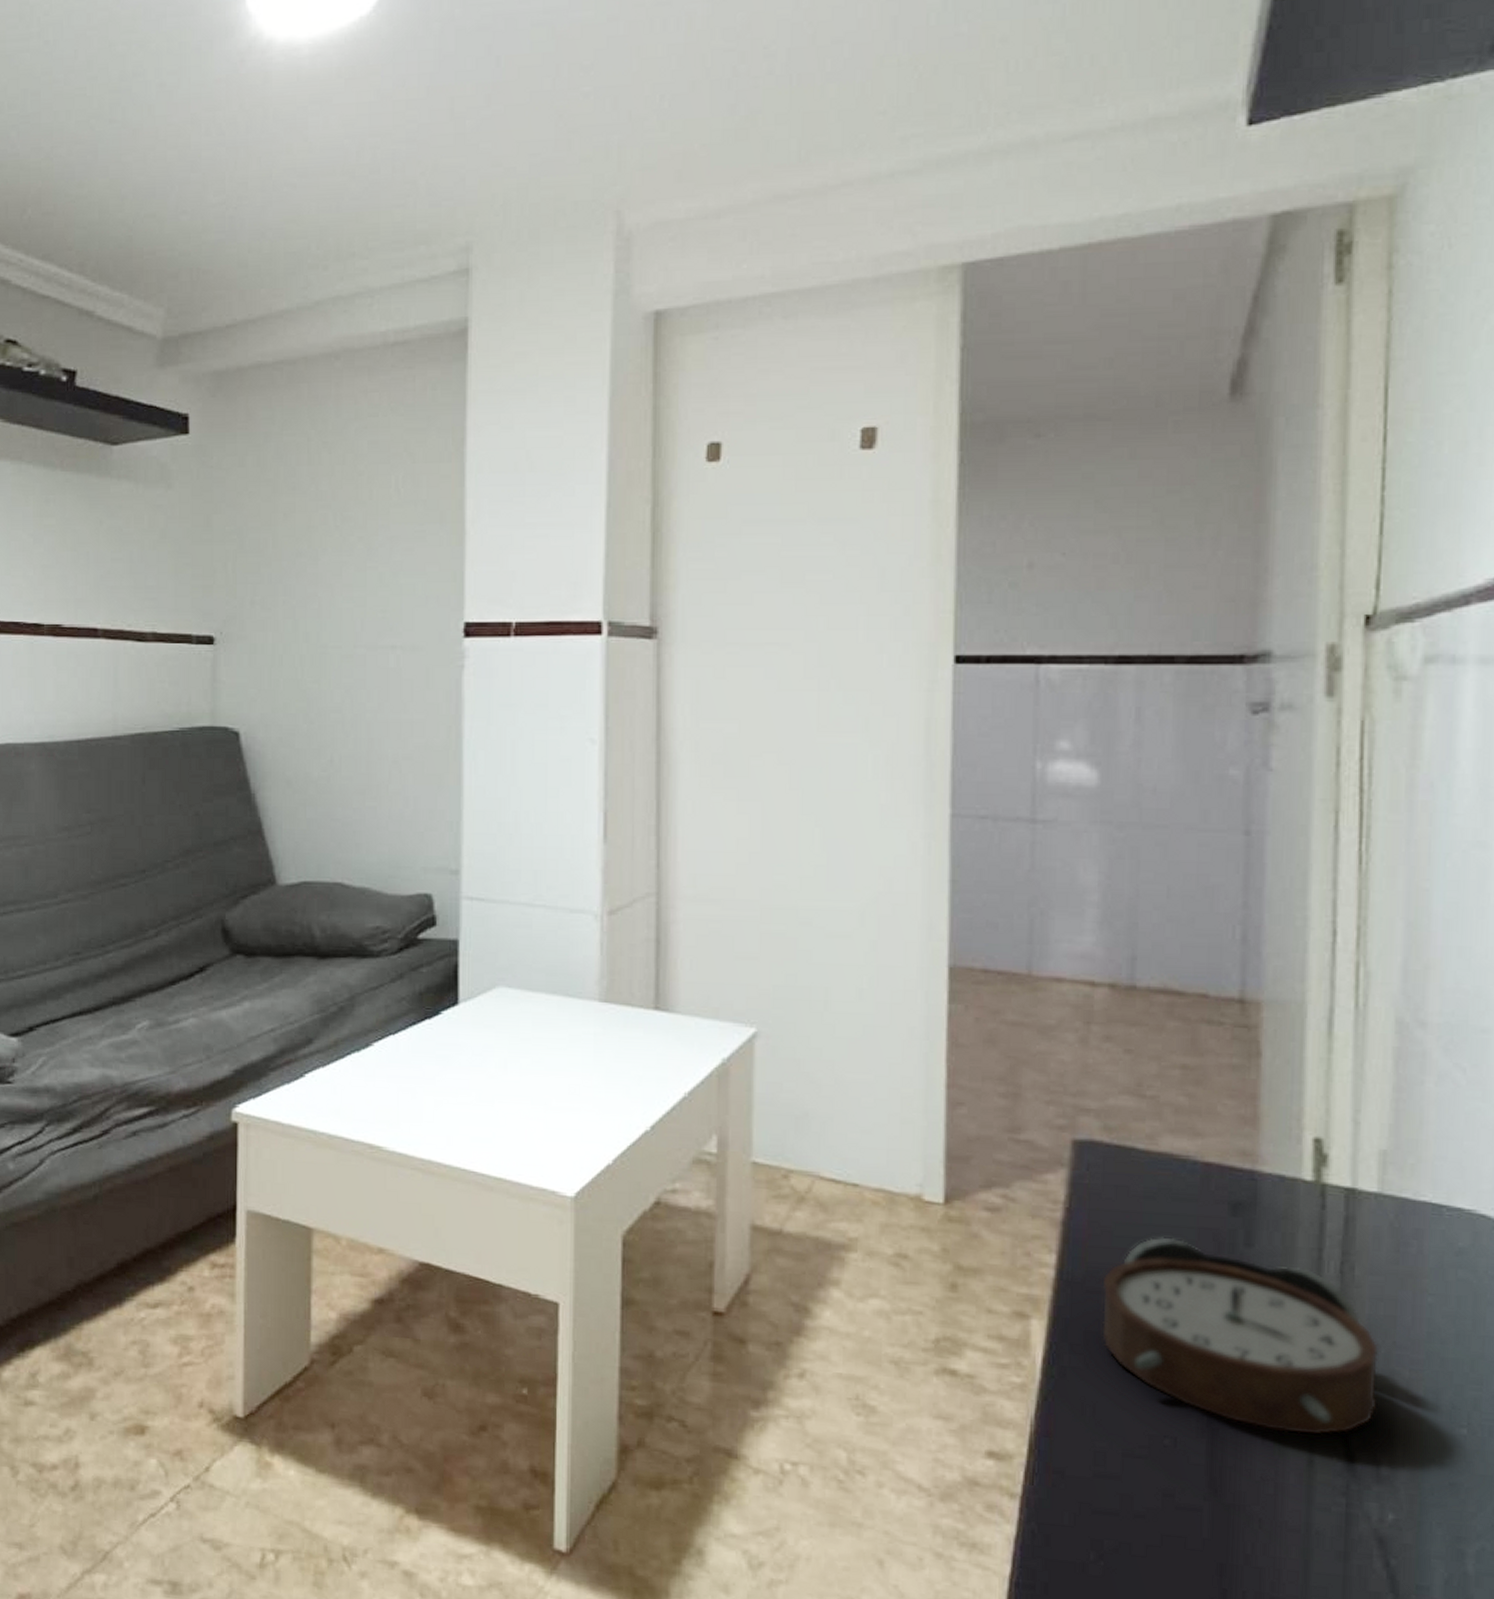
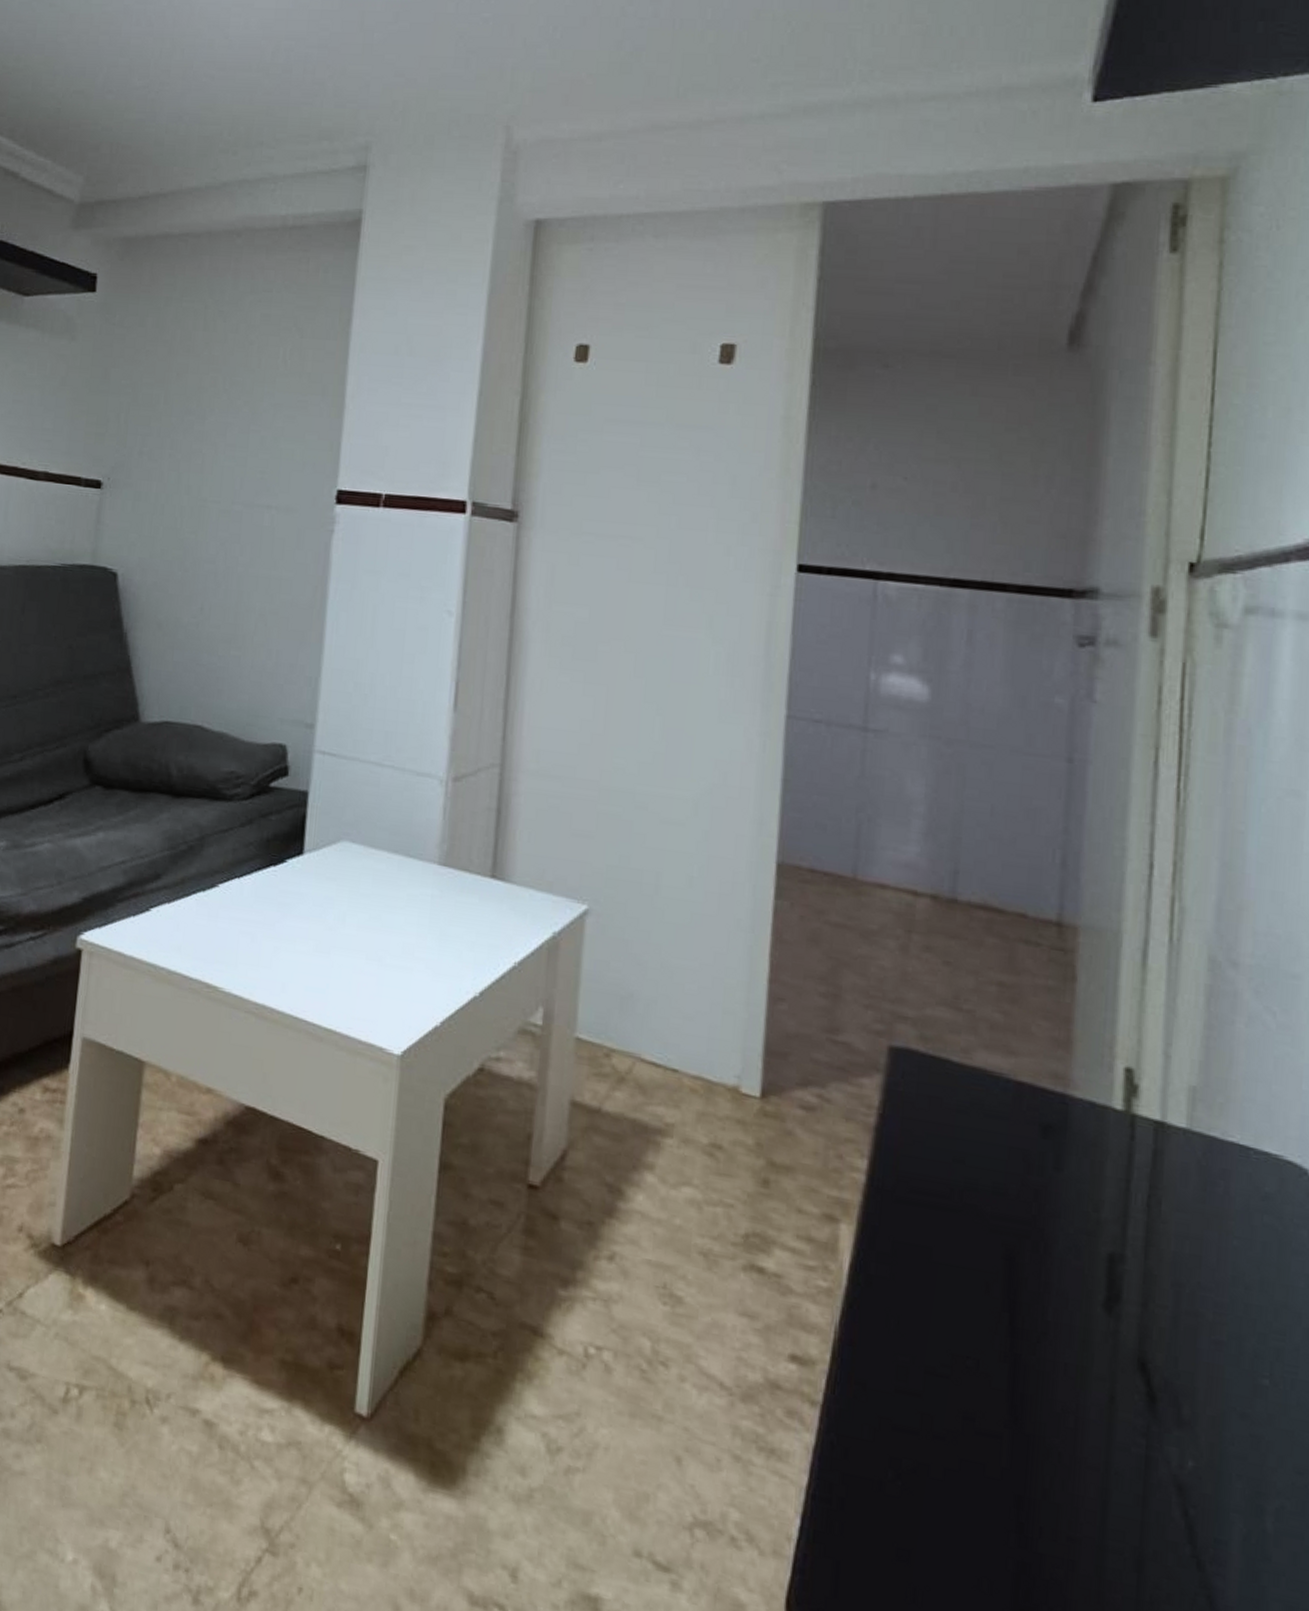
alarm clock: present [1102,1236,1378,1435] -> none [909,1151,1183,1372]

